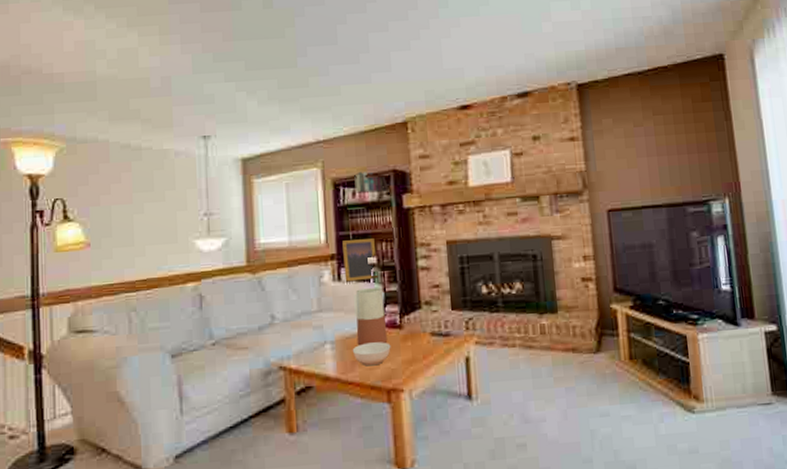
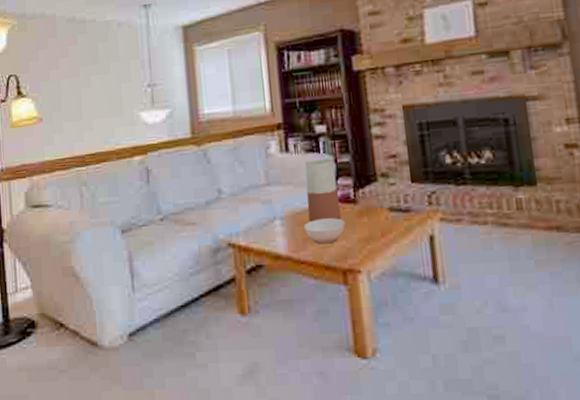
picture frame: present [342,238,378,282] -> none [289,105,329,153]
books: present [354,172,388,193] -> none [299,33,336,57]

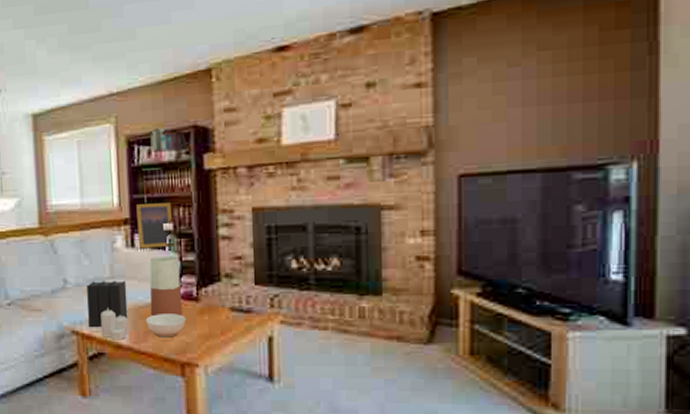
books: none [242,186,286,239] -> present [87,280,128,328]
candle: none [257,216,287,251] -> present [100,307,129,340]
picture frame: none [289,105,329,153] -> present [136,203,174,249]
books: none [299,33,336,57] -> present [150,128,187,152]

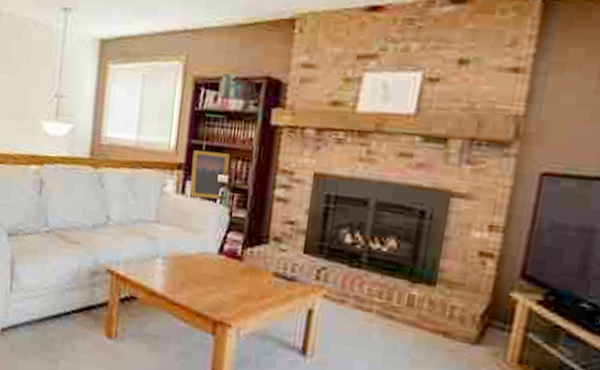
books: present [87,280,128,328] -> none [125,222,171,271]
candle: present [100,307,129,340] -> none [137,251,167,288]
bowl: present [145,314,186,338] -> none [183,266,227,293]
vase: present [149,256,183,317] -> none [190,207,229,272]

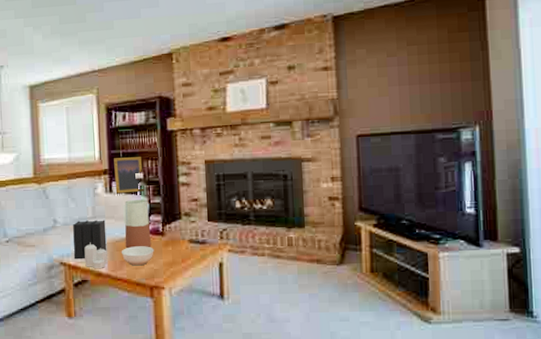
books: none [125,222,171,271] -> present [73,220,107,260]
candle: none [137,251,167,288] -> present [84,242,108,269]
bowl: none [183,266,227,293] -> present [121,246,154,266]
vase: none [190,207,229,272] -> present [124,199,152,249]
books: present [218,73,257,103] -> none [125,98,154,117]

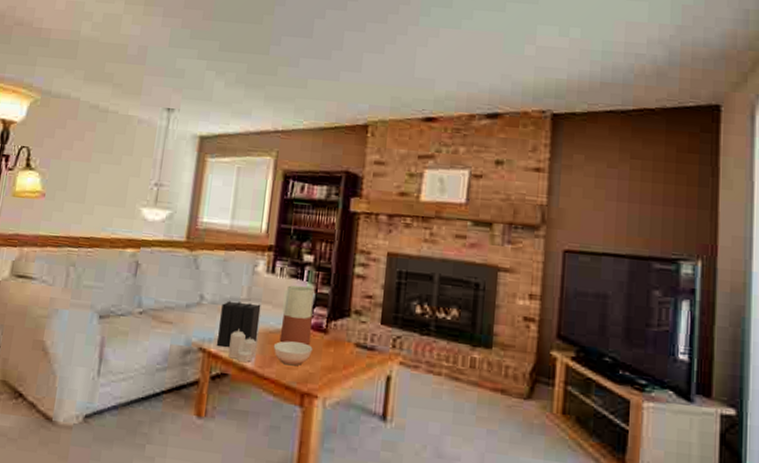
picture frame: present [114,157,144,194] -> none [279,234,315,278]

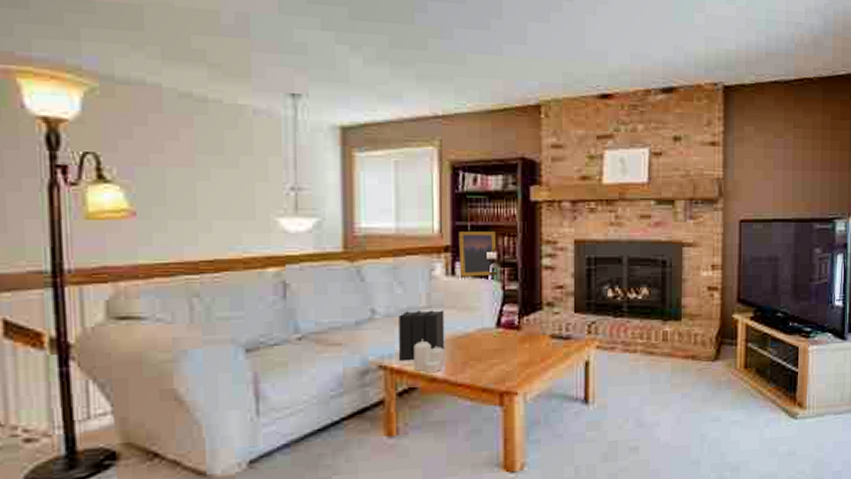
bowl: present [273,341,313,366] -> none [463,343,507,368]
picture frame: none [279,234,315,278] -> present [459,232,497,277]
vase: present [279,285,314,345] -> none [469,285,504,347]

